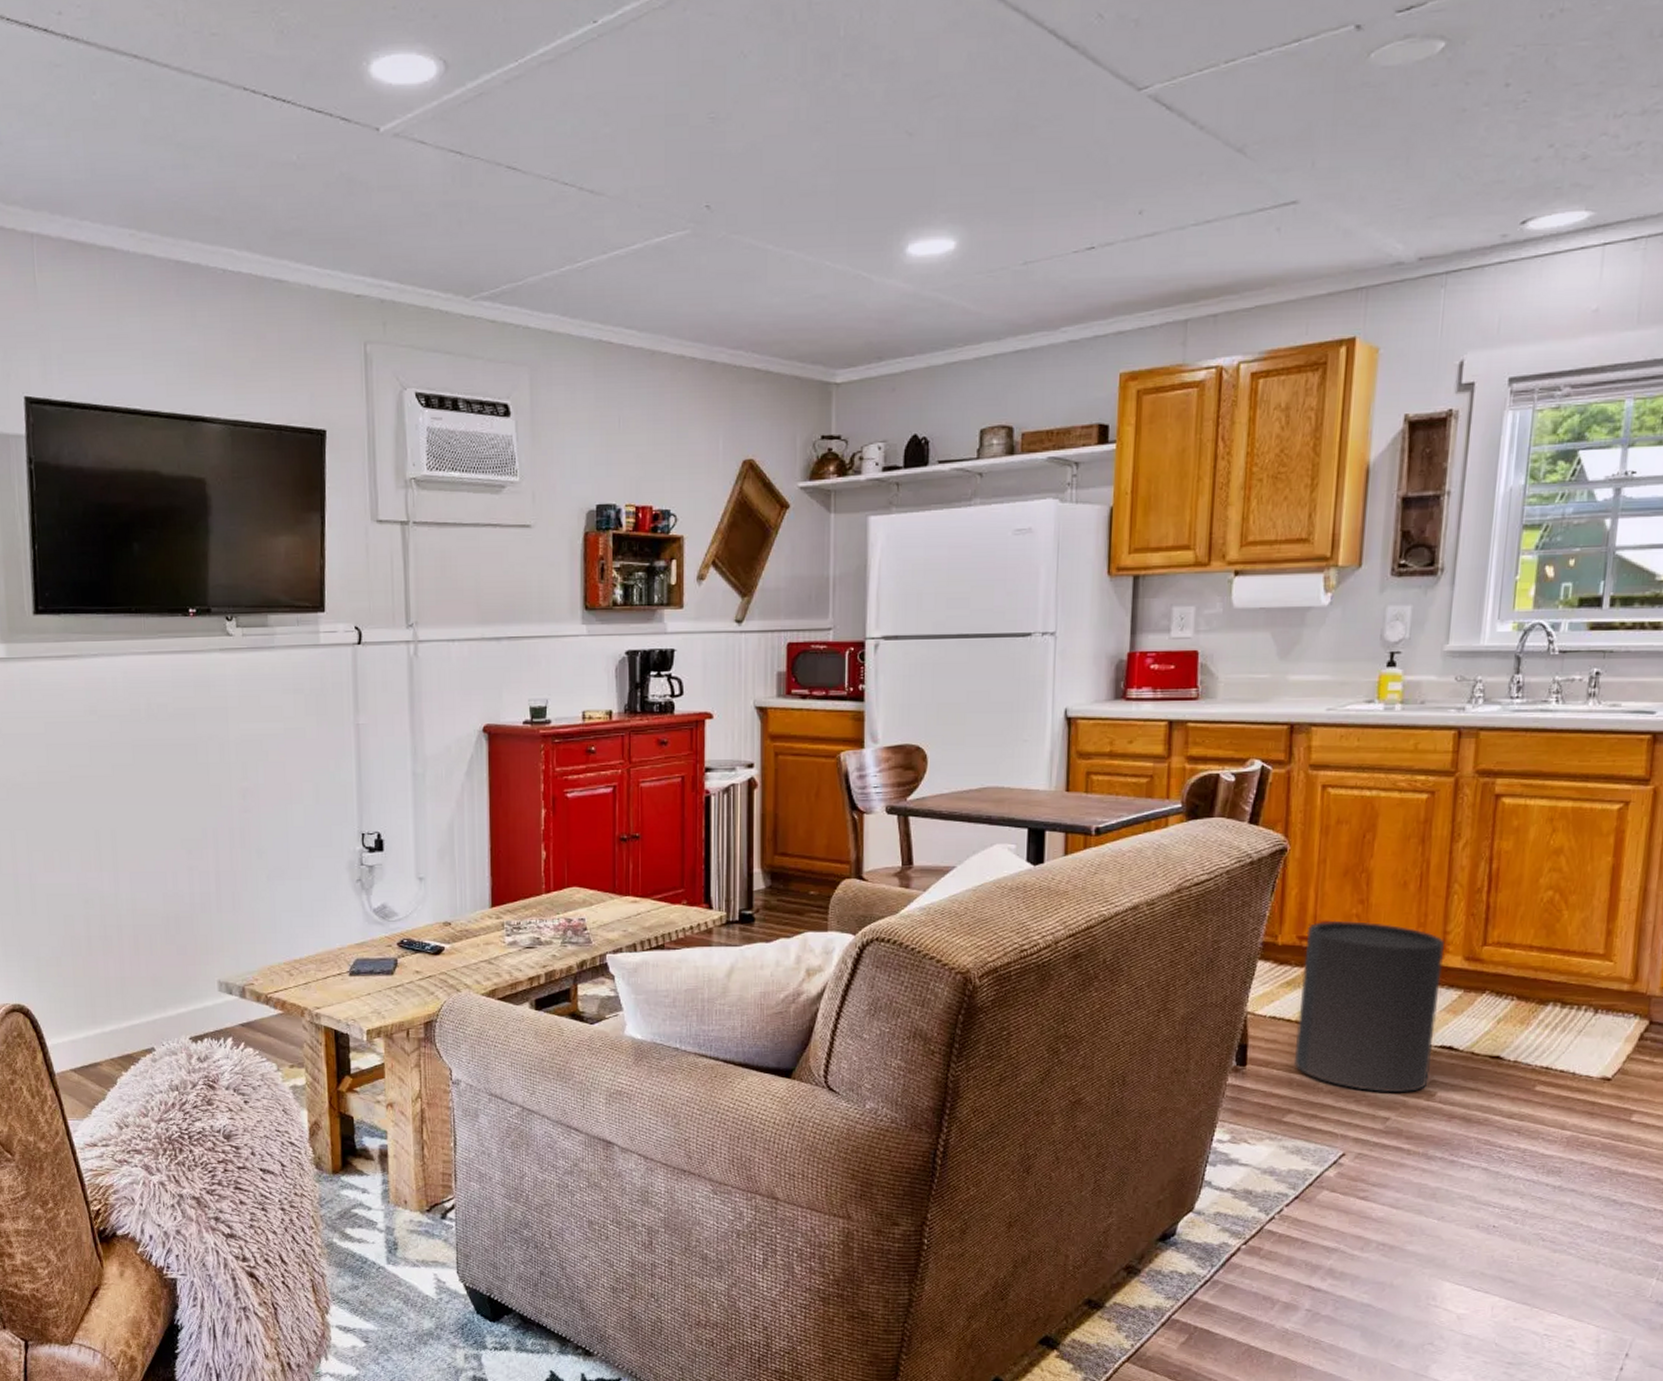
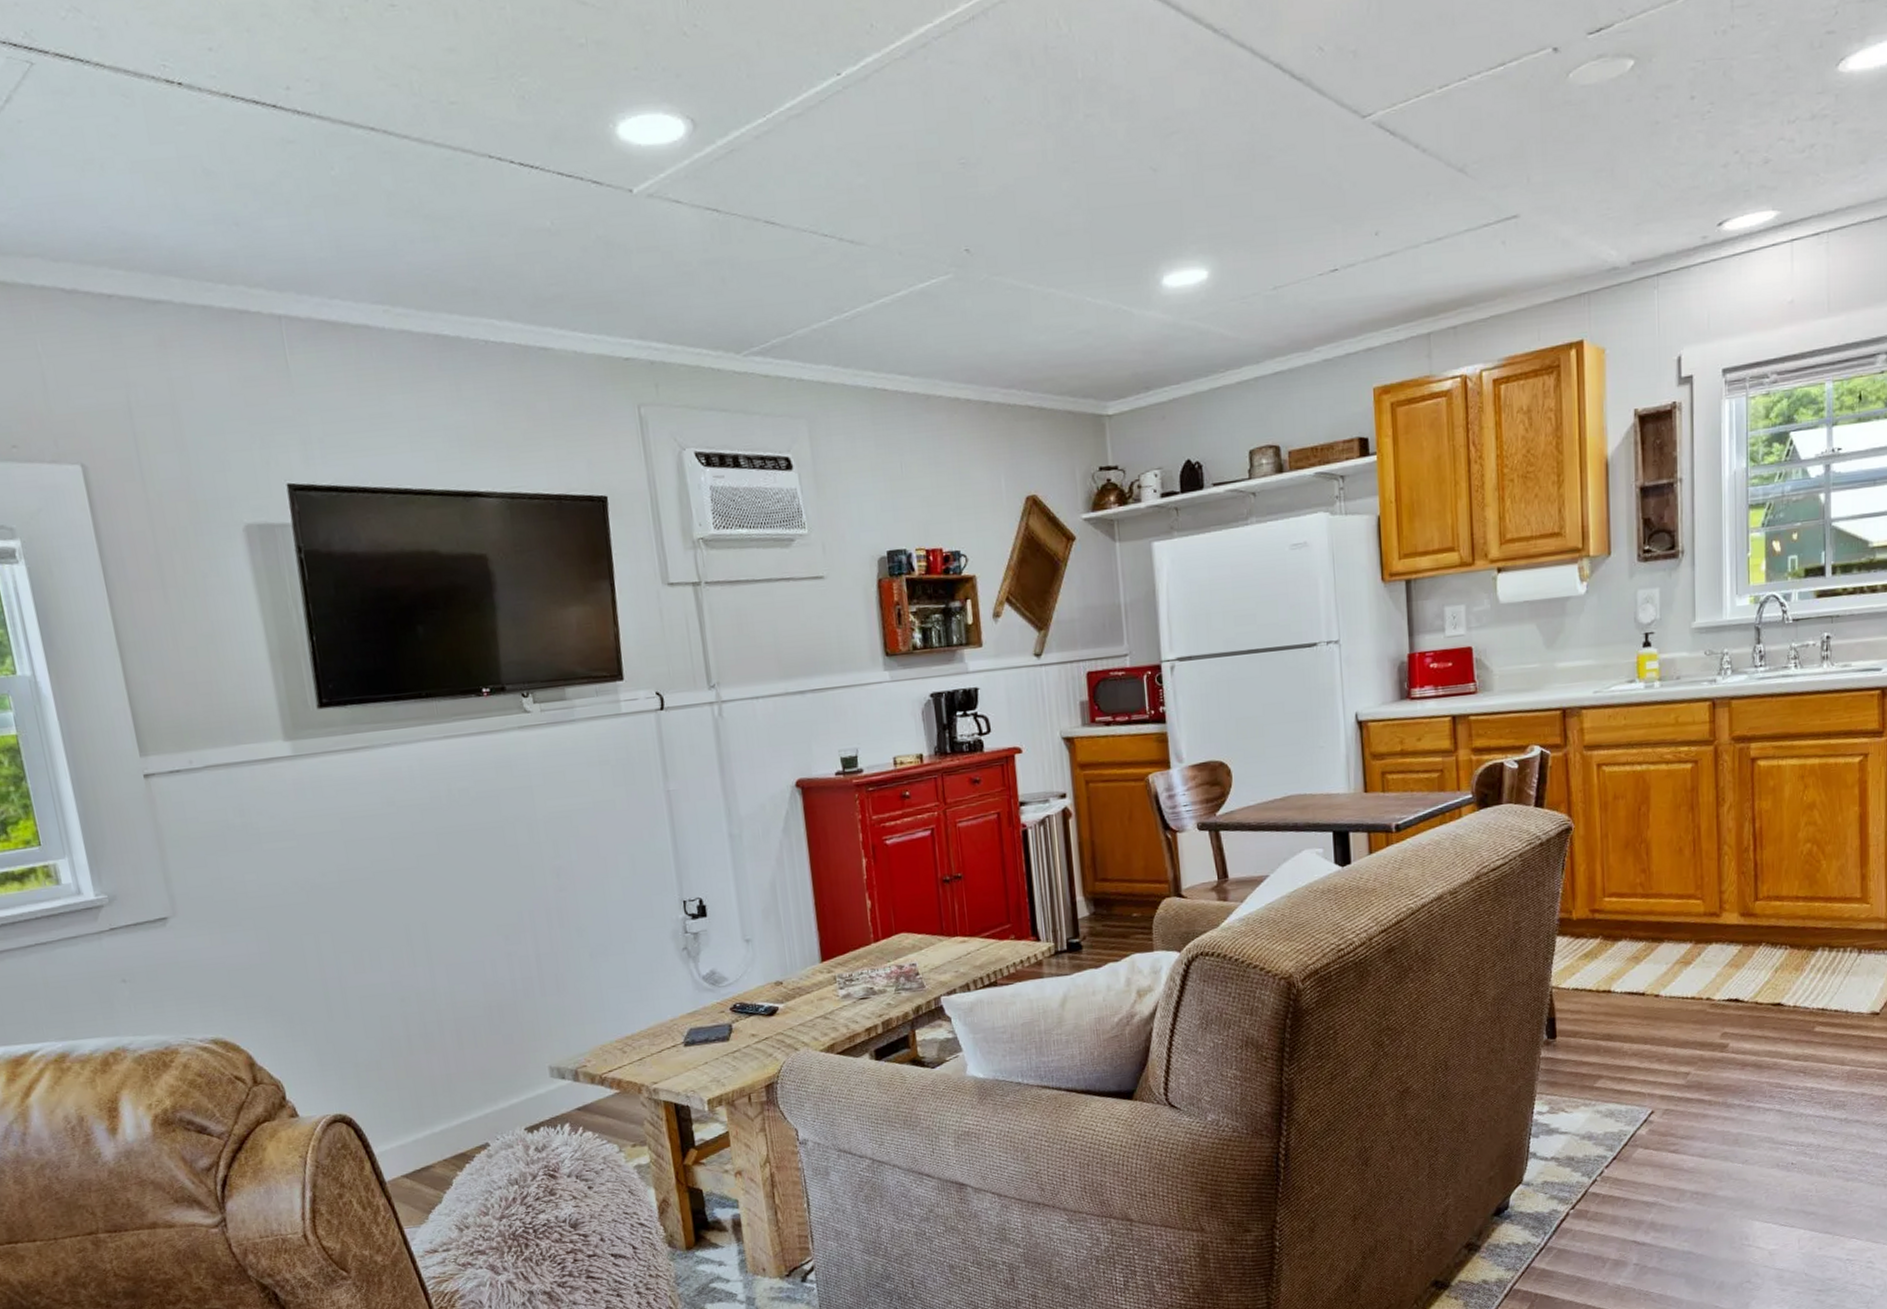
trash can: present [1293,920,1444,1093] -> none [1597,889,1722,1050]

